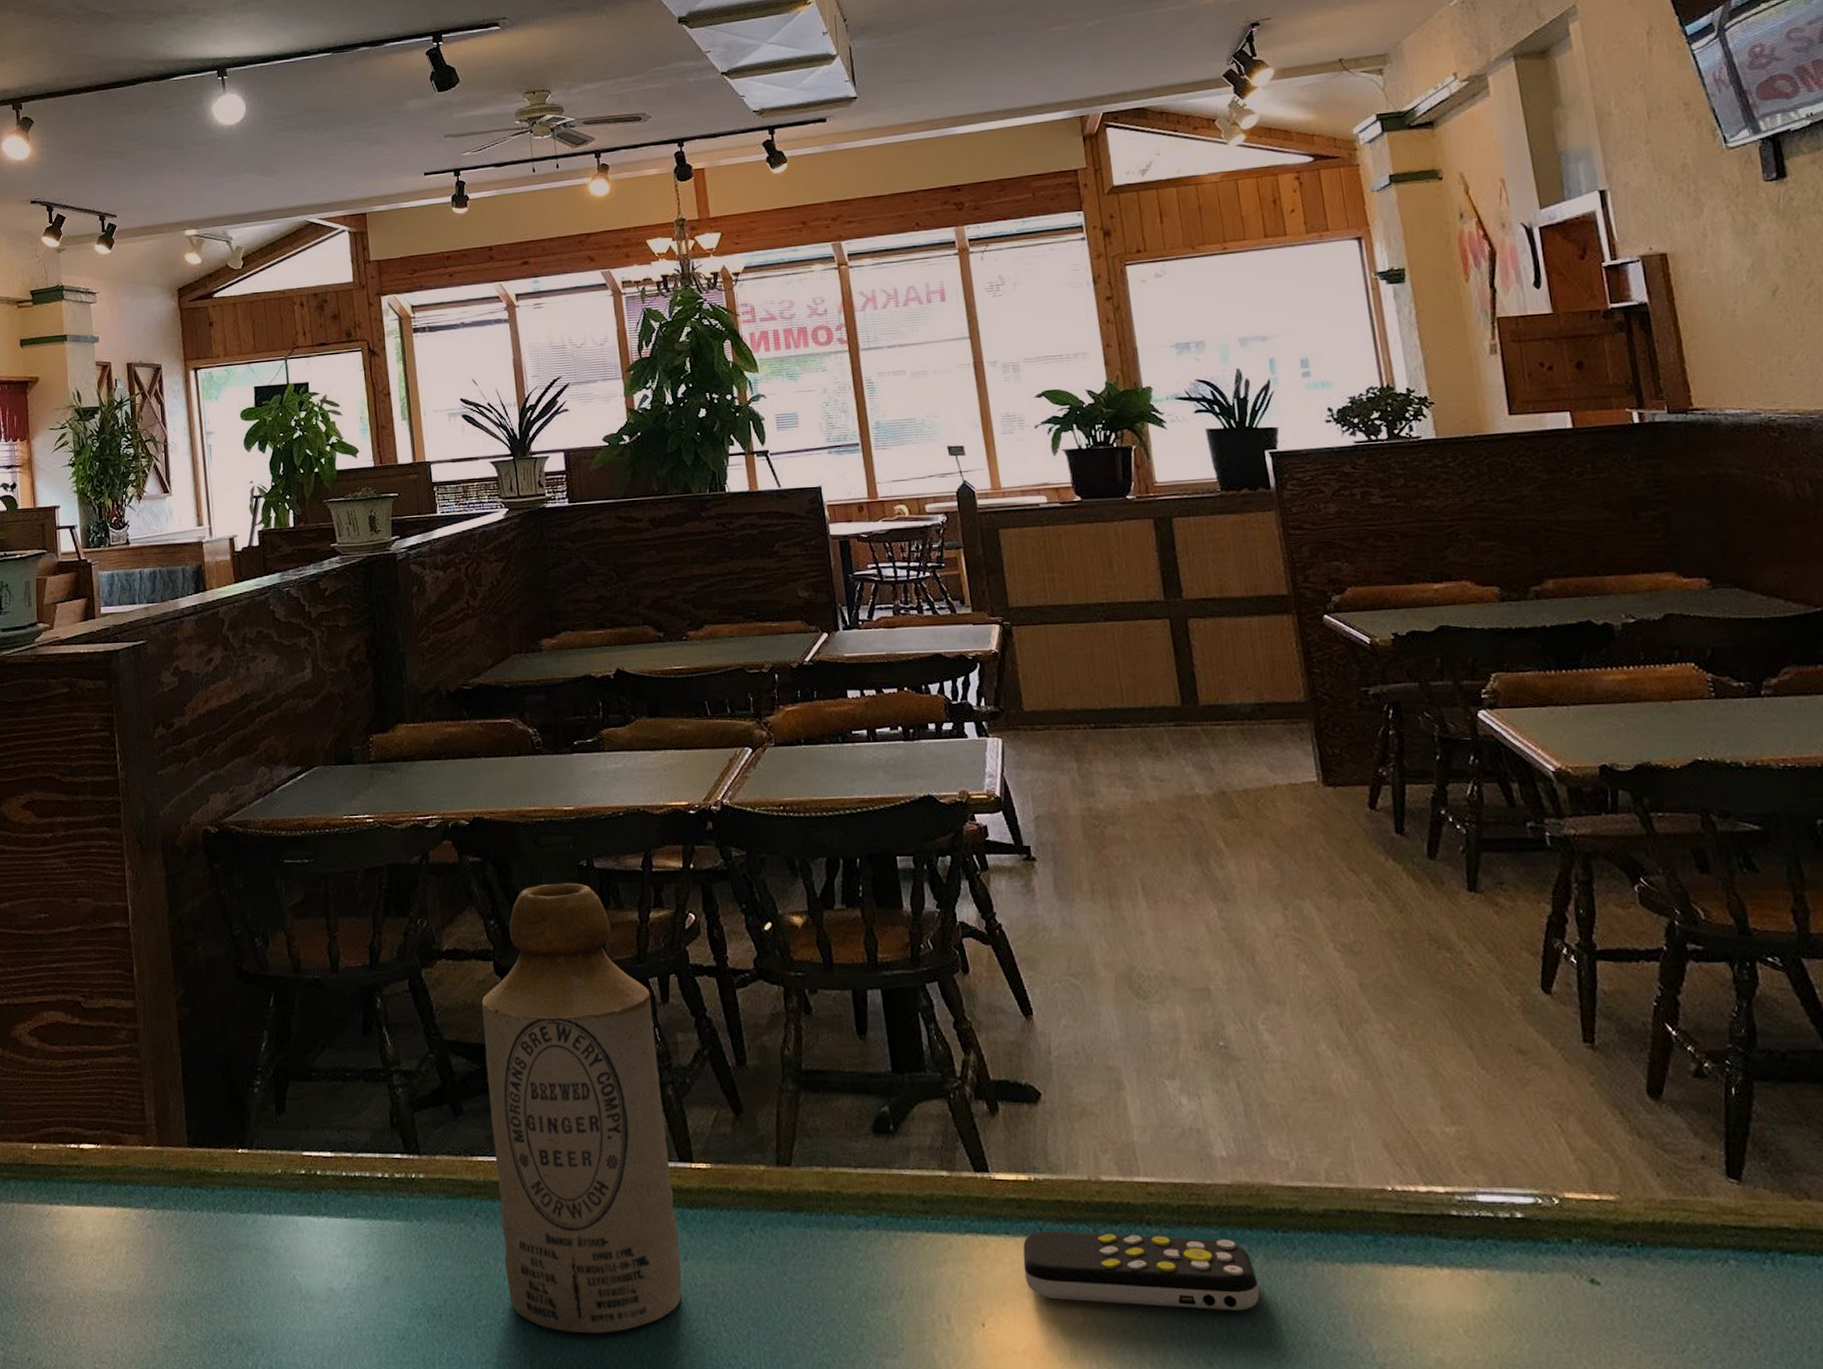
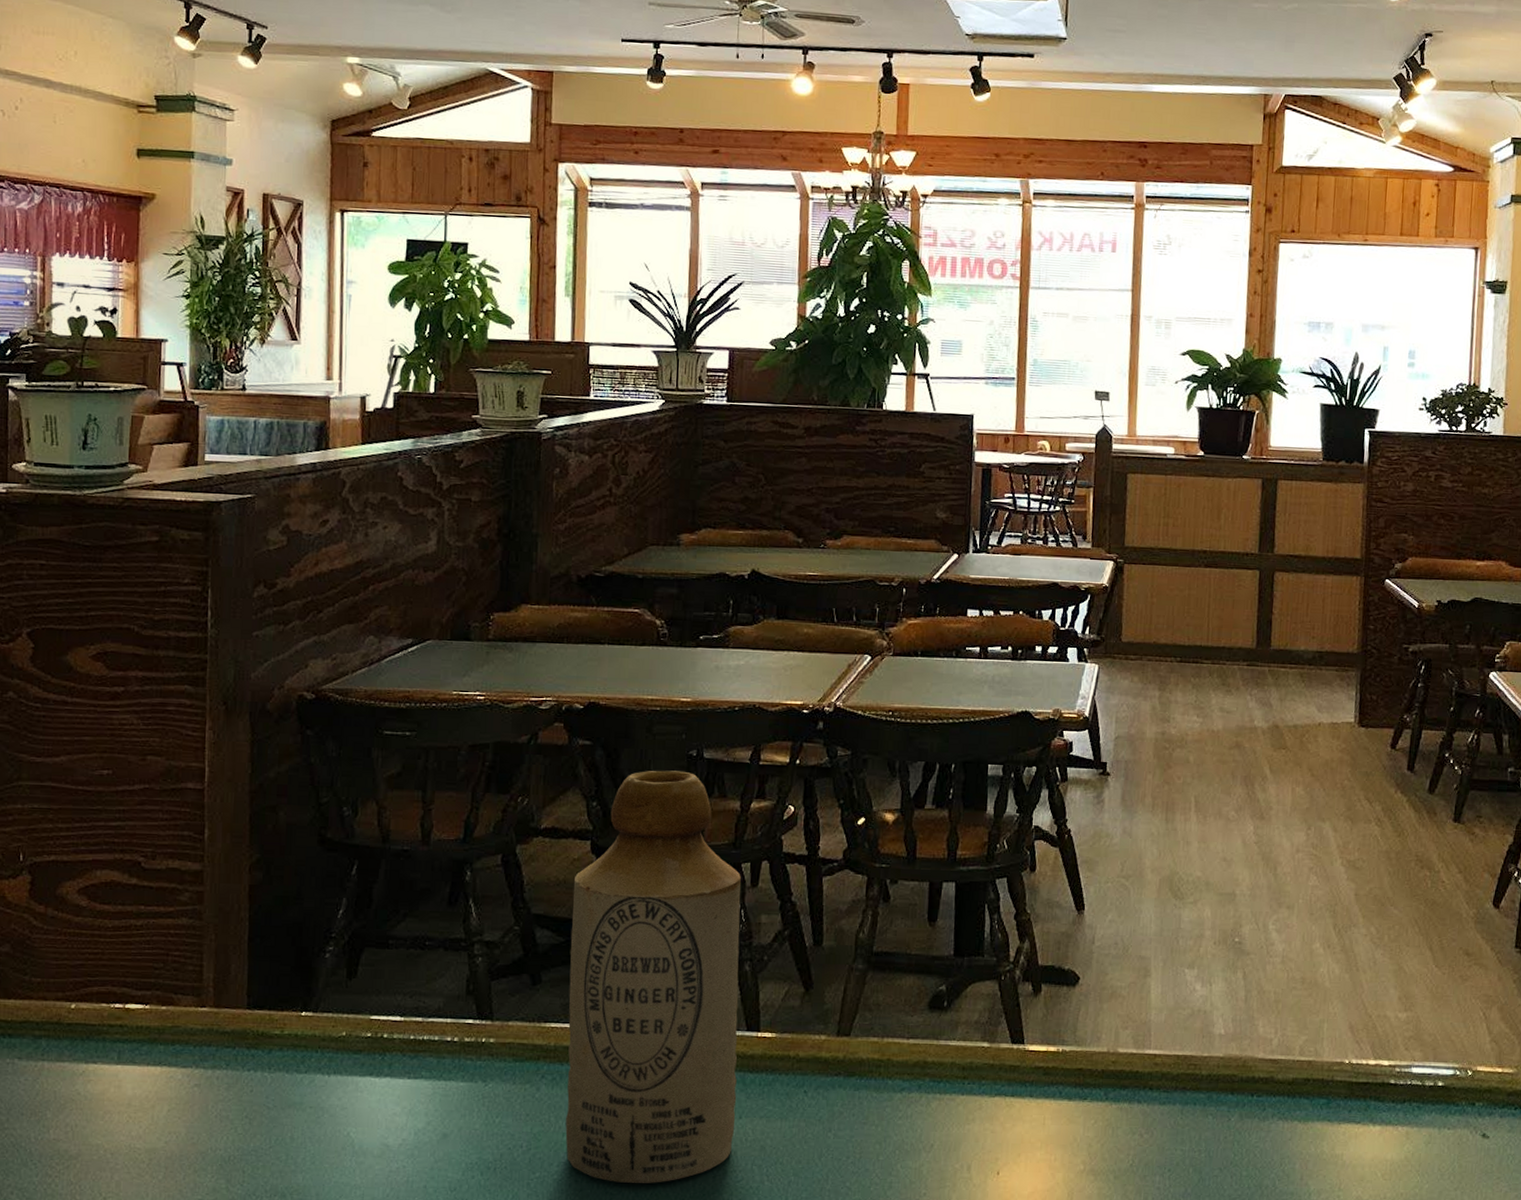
remote control: present [1023,1231,1259,1311] -> none [1040,1094,1230,1160]

